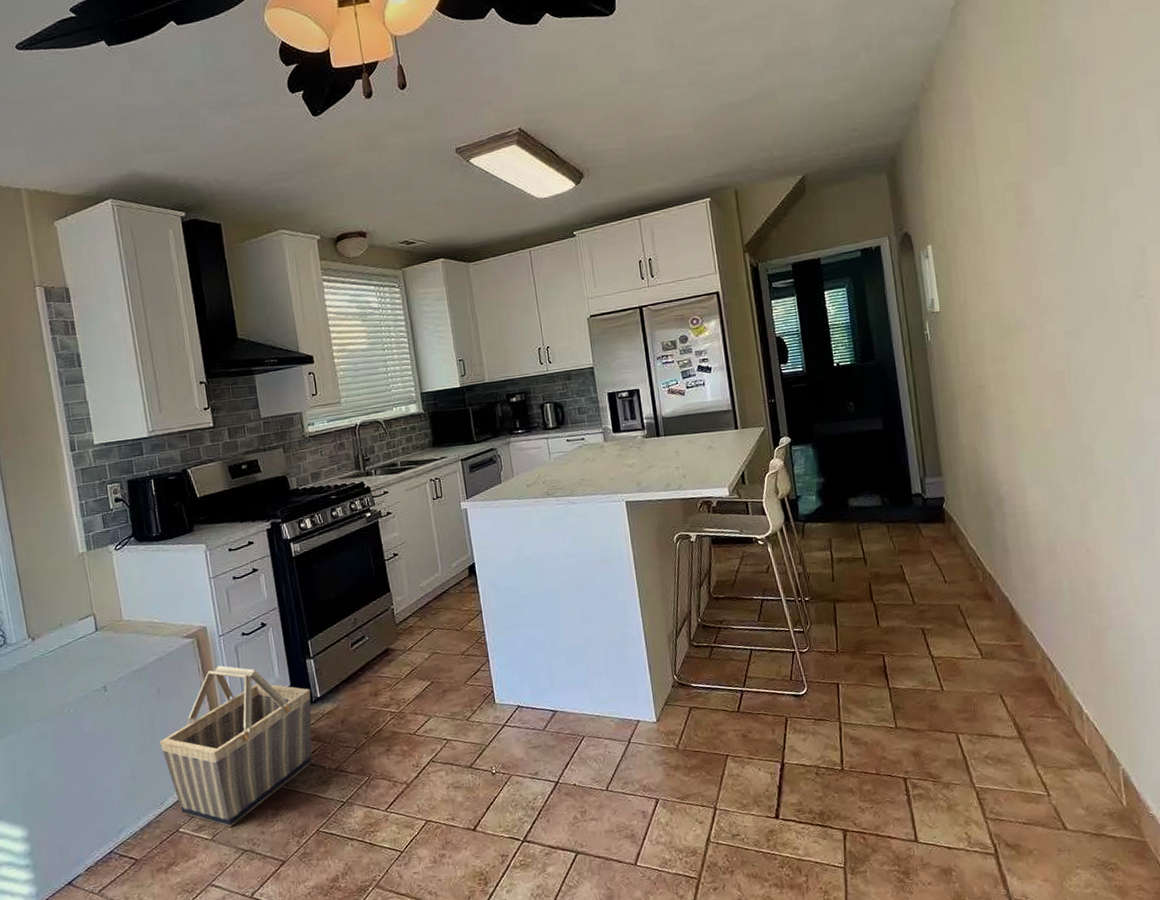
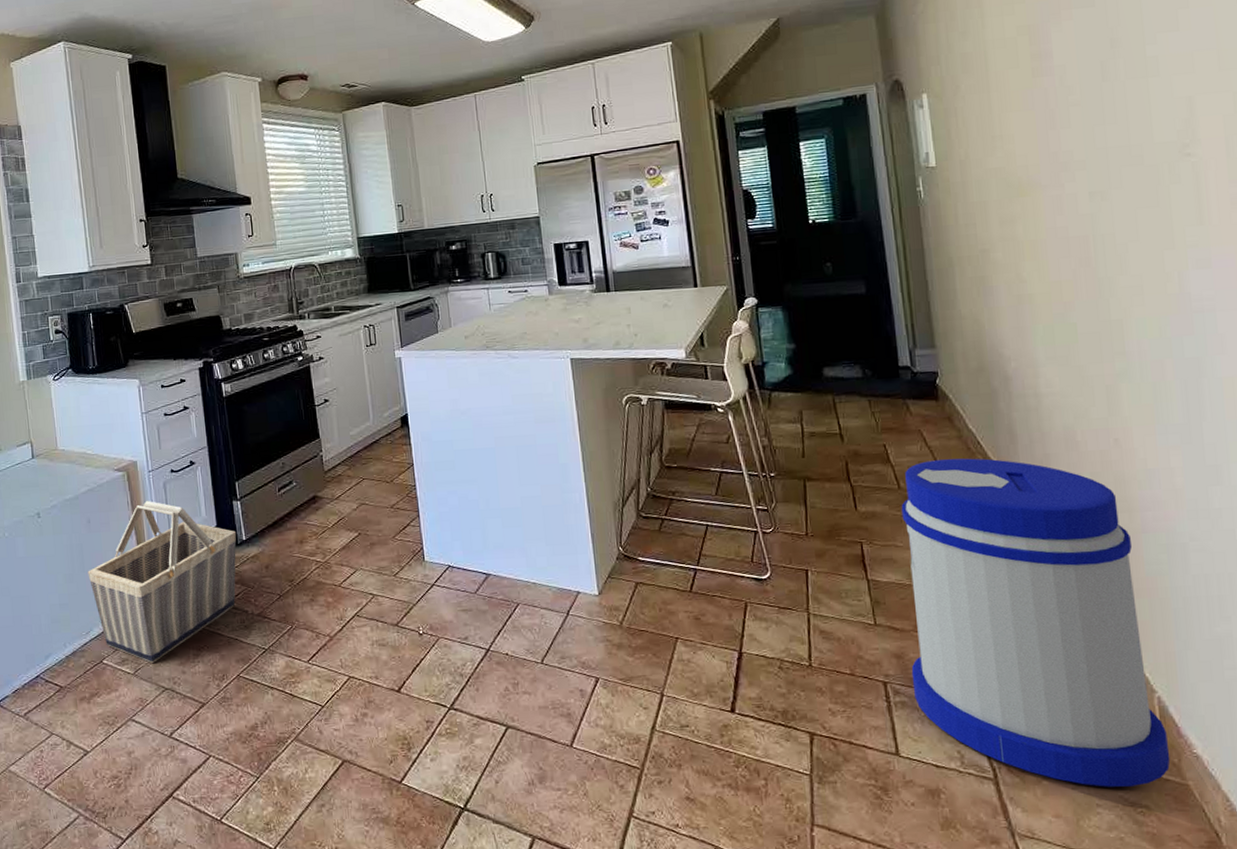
trash can: none [916,572,1132,851] -> present [901,458,1171,787]

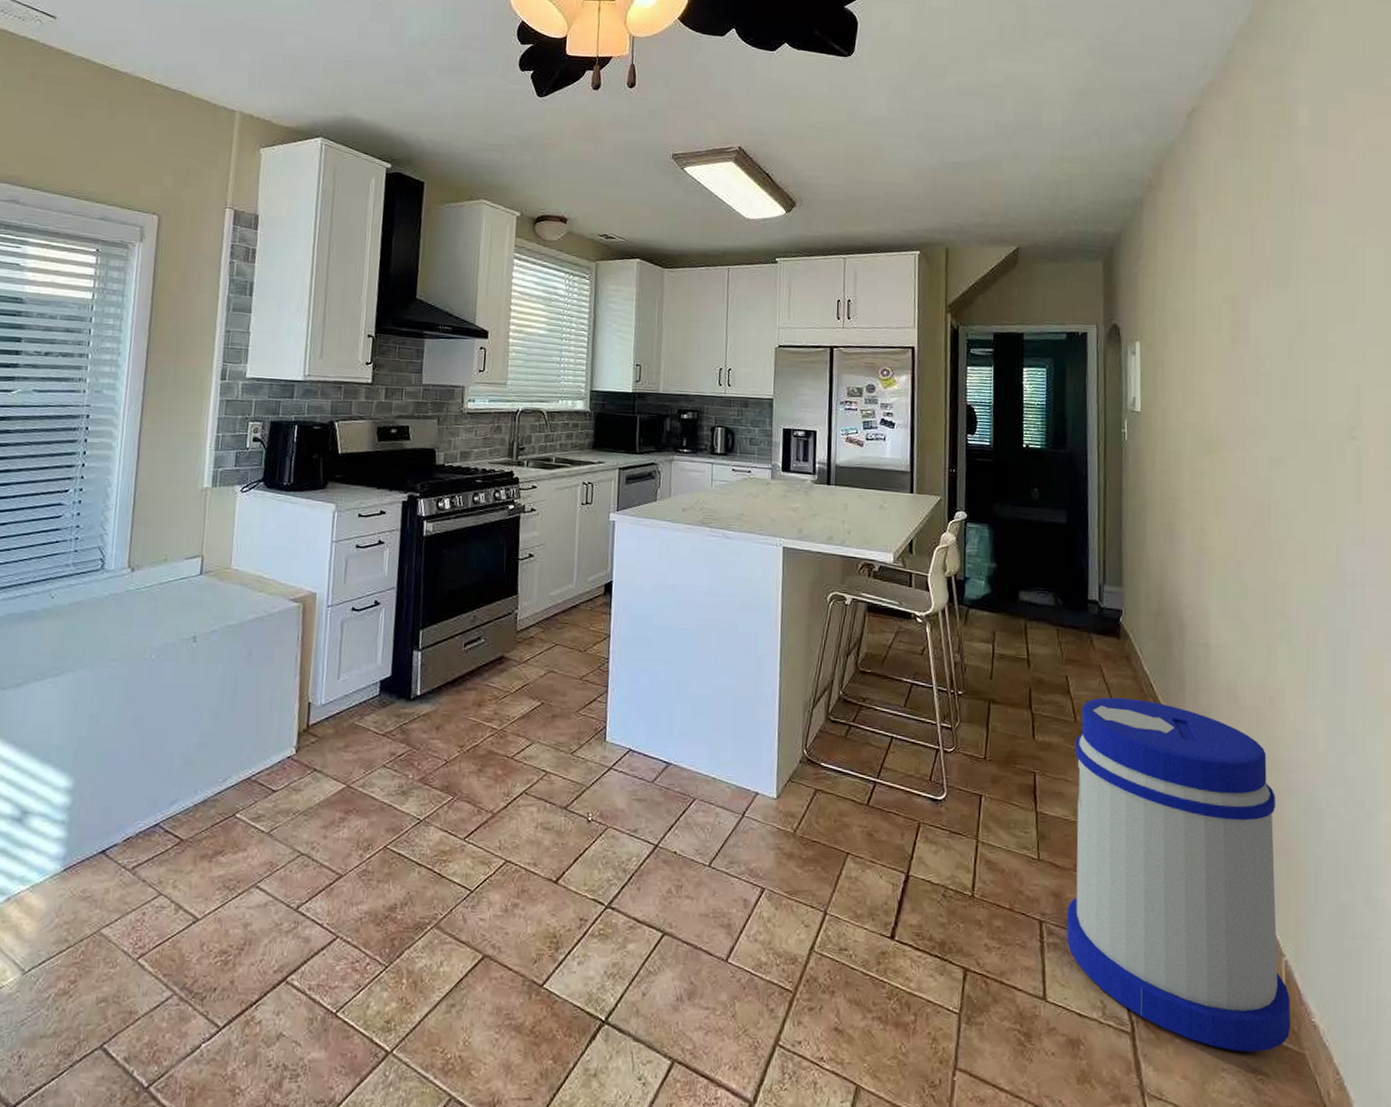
basket: present [87,501,236,663] -> none [237,639,411,822]

